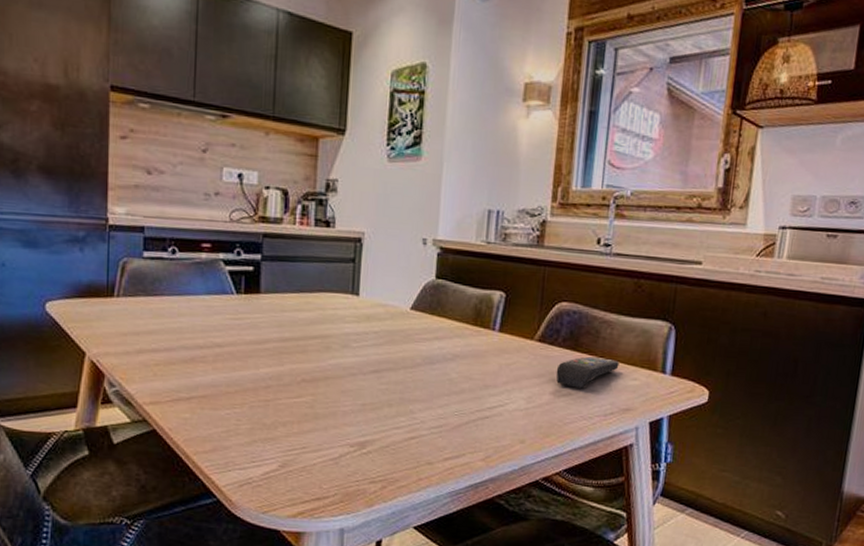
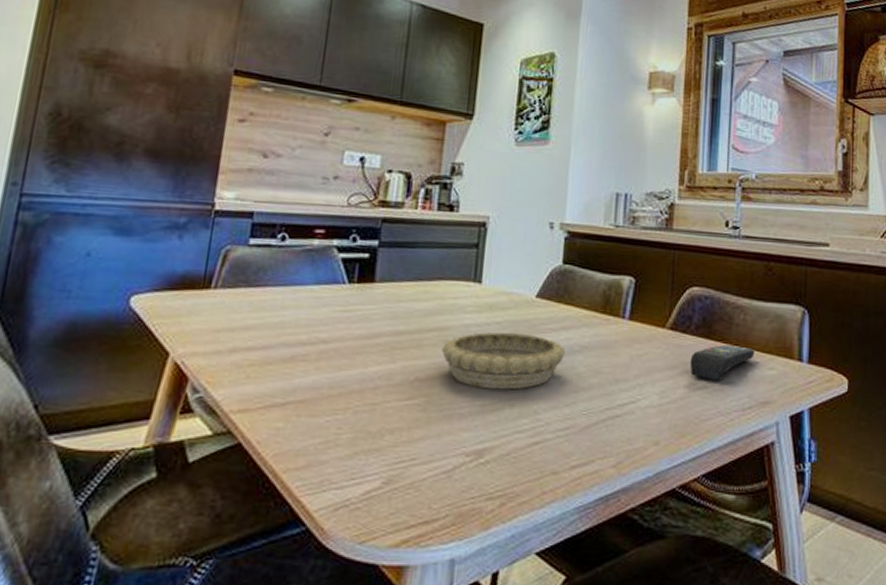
decorative bowl: none [324,340,438,392] -> present [441,332,565,390]

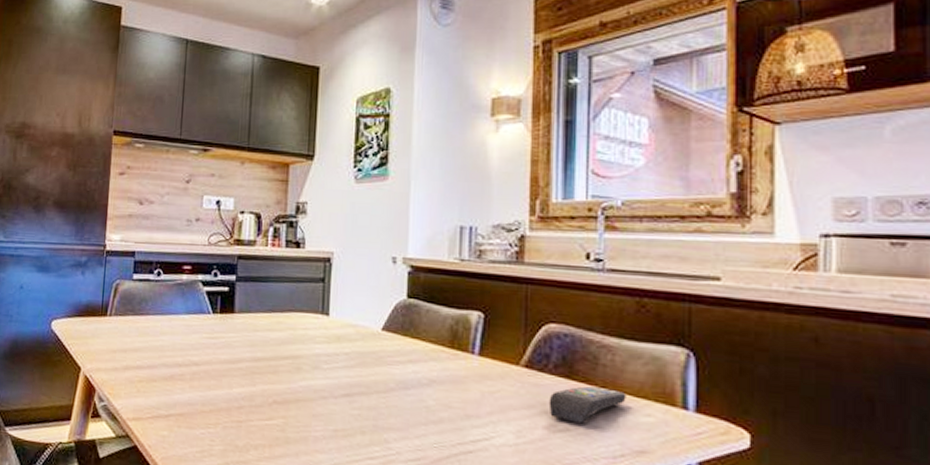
decorative bowl: present [441,332,565,390] -> none [295,362,413,418]

